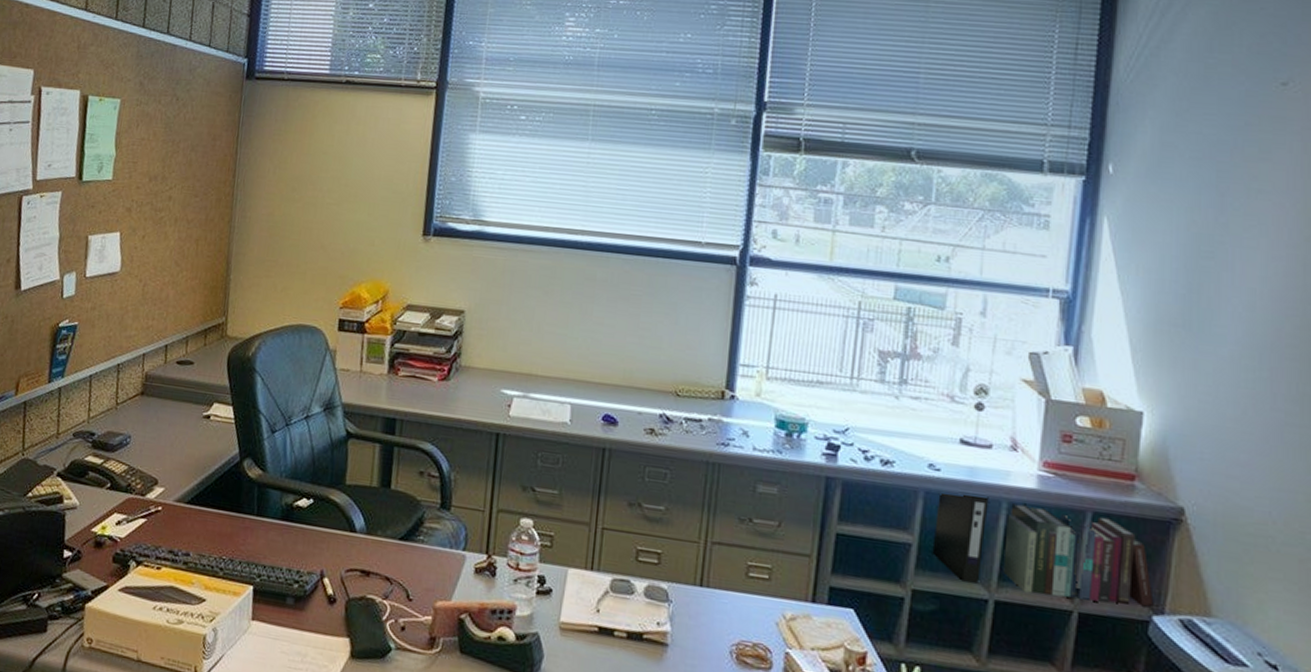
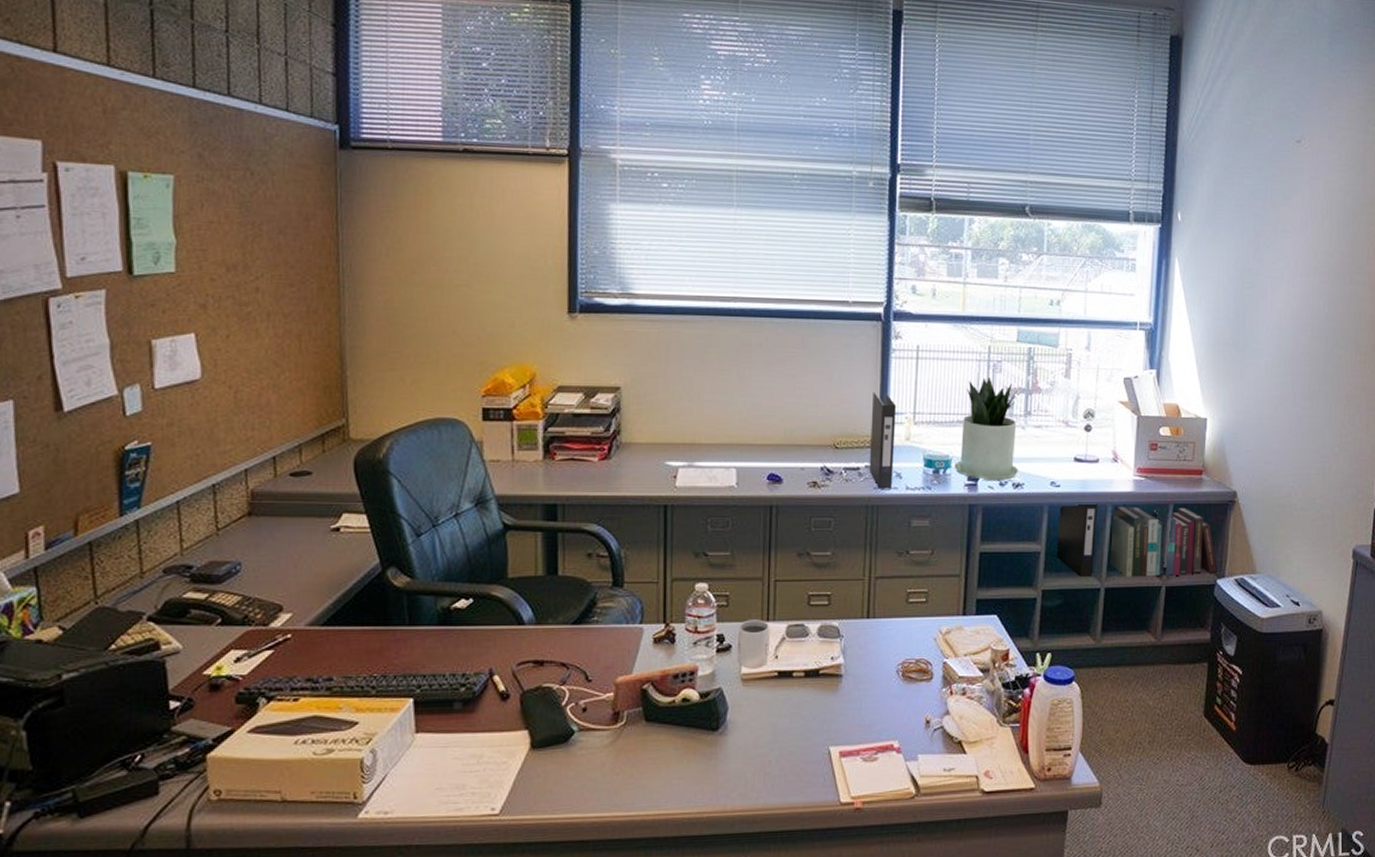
mug: none [557,565,594,620] -> present [738,619,770,669]
binder: none [712,339,747,448] -> present [869,391,896,489]
planter: none [811,336,893,455] -> present [954,377,1019,480]

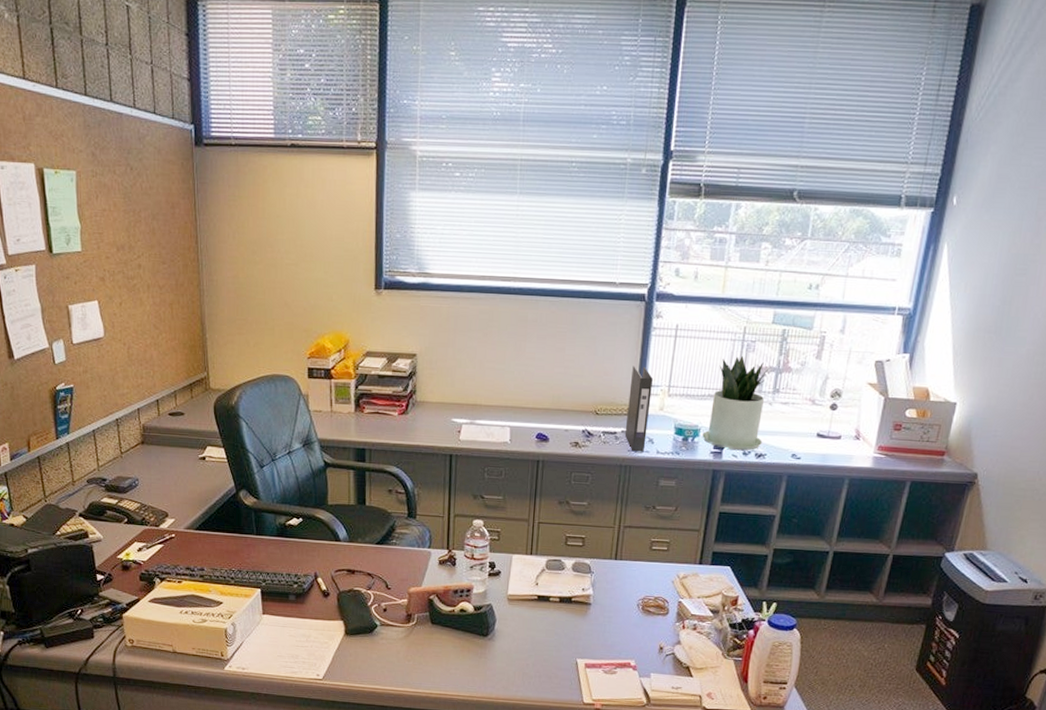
mug: present [738,619,770,669] -> none [505,552,533,592]
binder: present [1056,503,1098,577] -> none [790,476,835,541]
books: present [1110,506,1218,577] -> none [841,480,948,547]

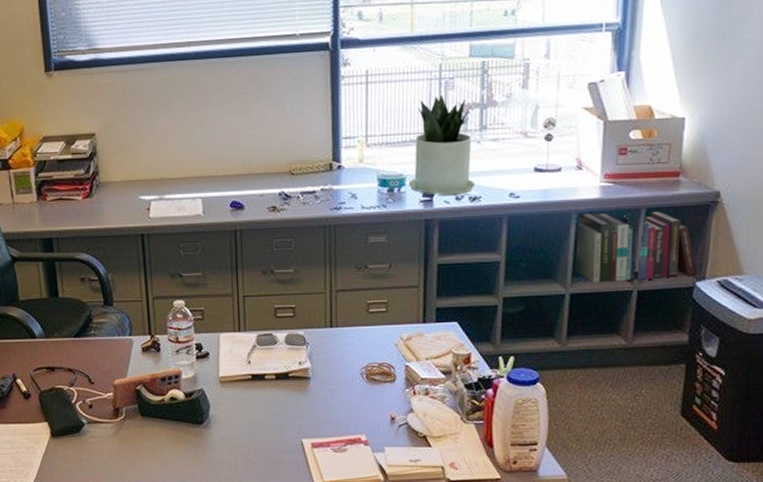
binder: present [624,365,653,452] -> none [324,118,349,210]
books: none [841,480,948,547] -> present [575,211,697,283]

